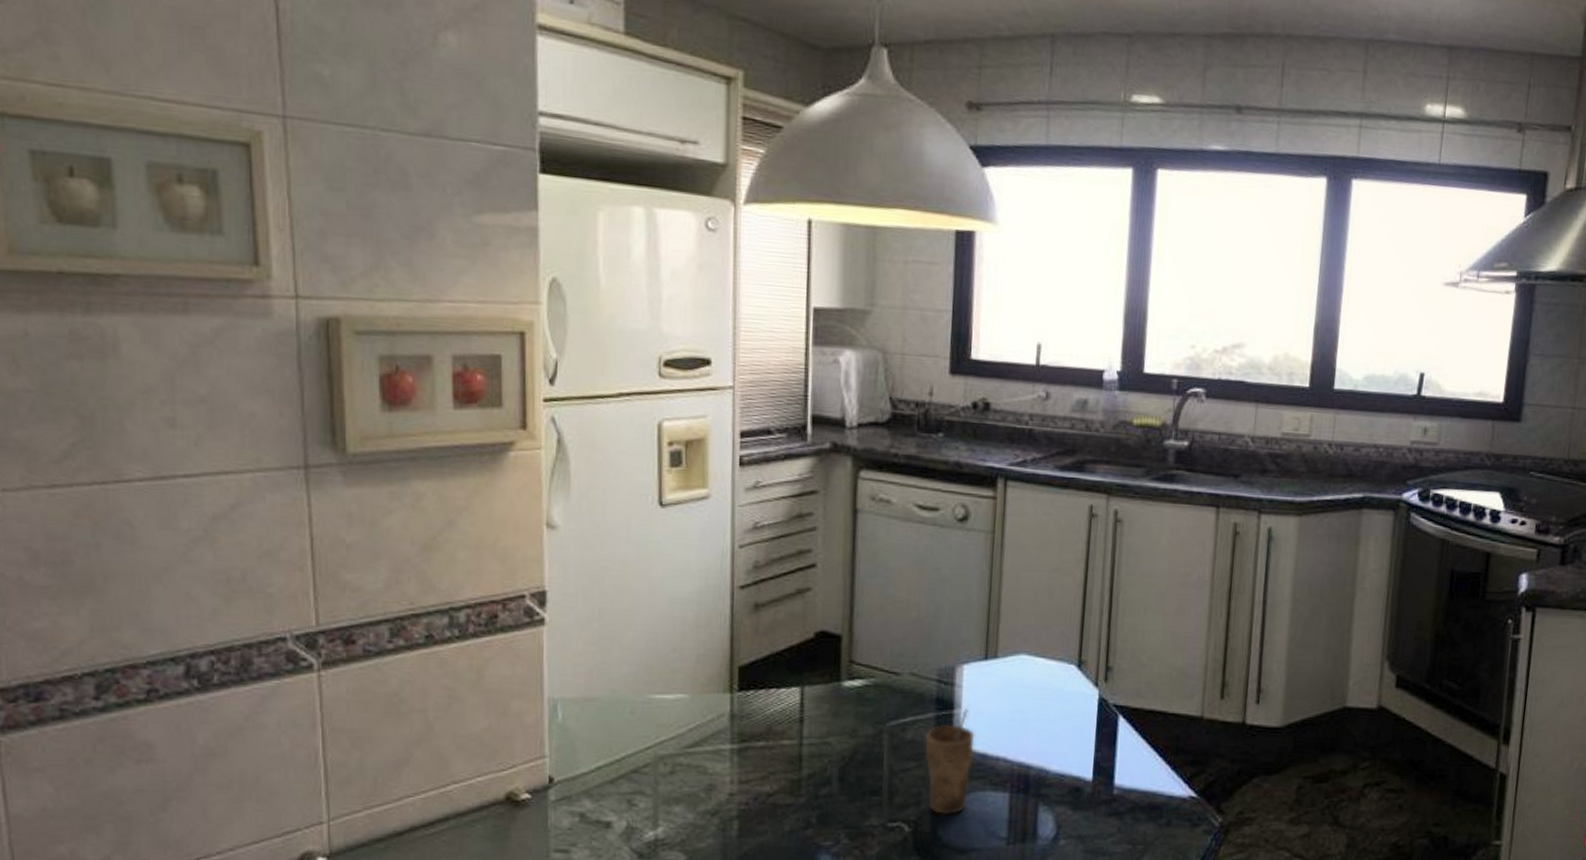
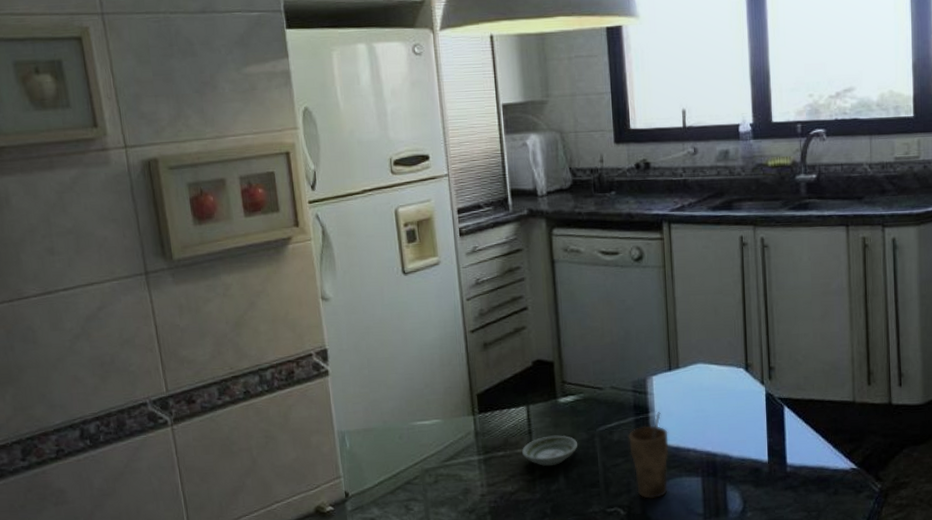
saucer: none [787,726,861,764] -> present [521,435,578,466]

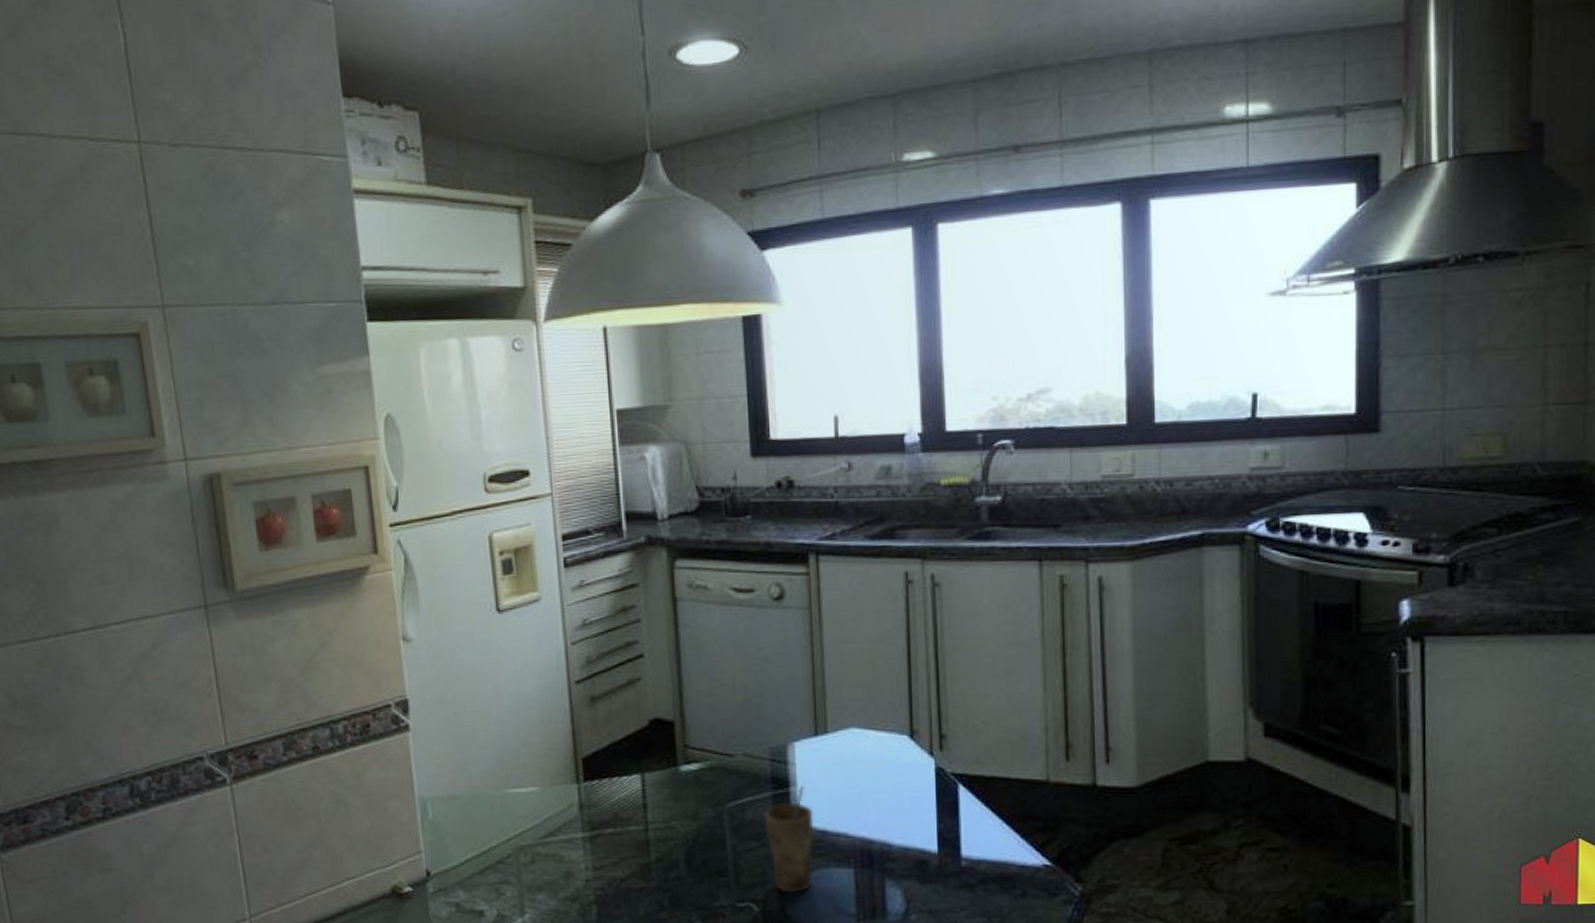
saucer: present [521,435,578,466] -> none [634,811,703,848]

